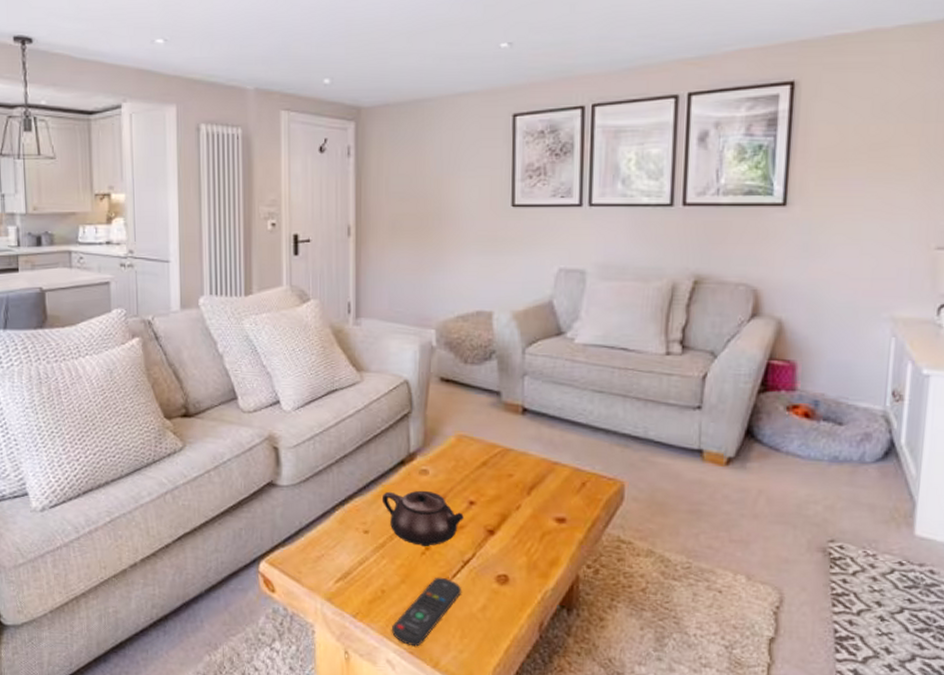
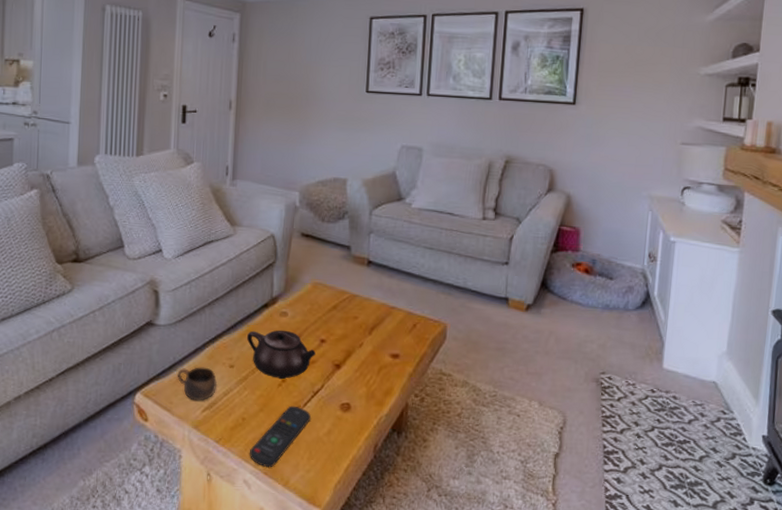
cup: none [305,532,351,571] -> present [177,367,218,401]

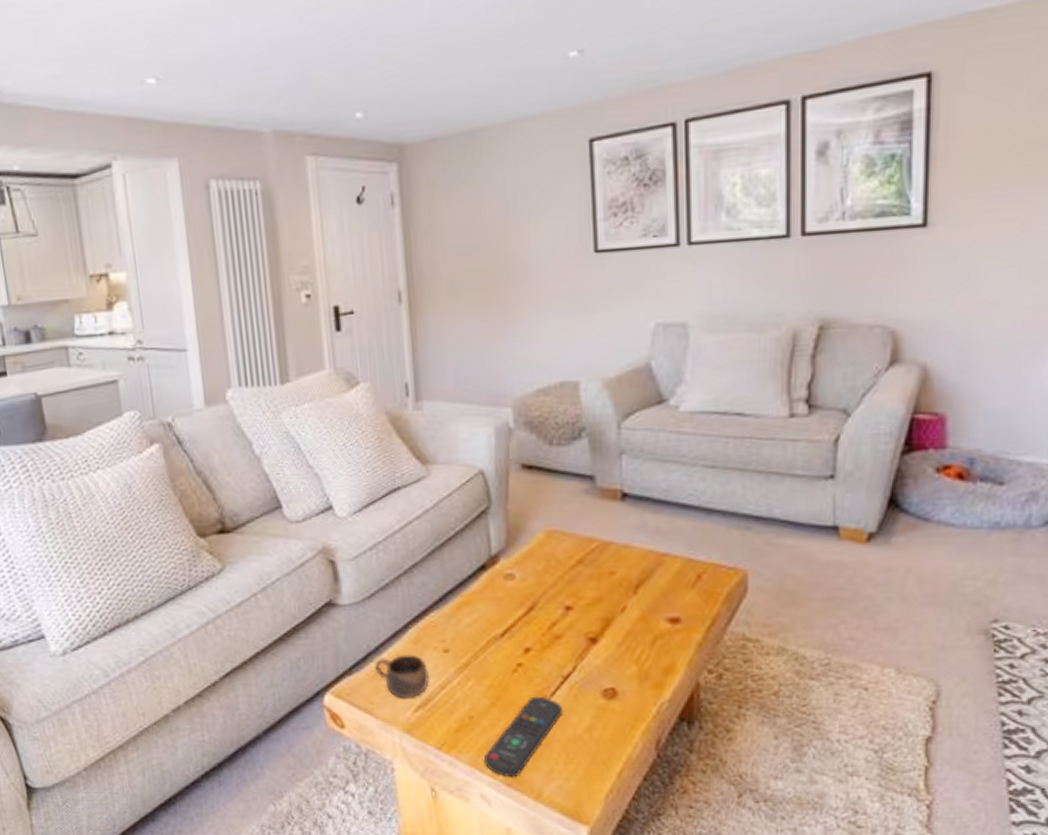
teapot: present [246,330,316,380] -> none [461,597,560,663]

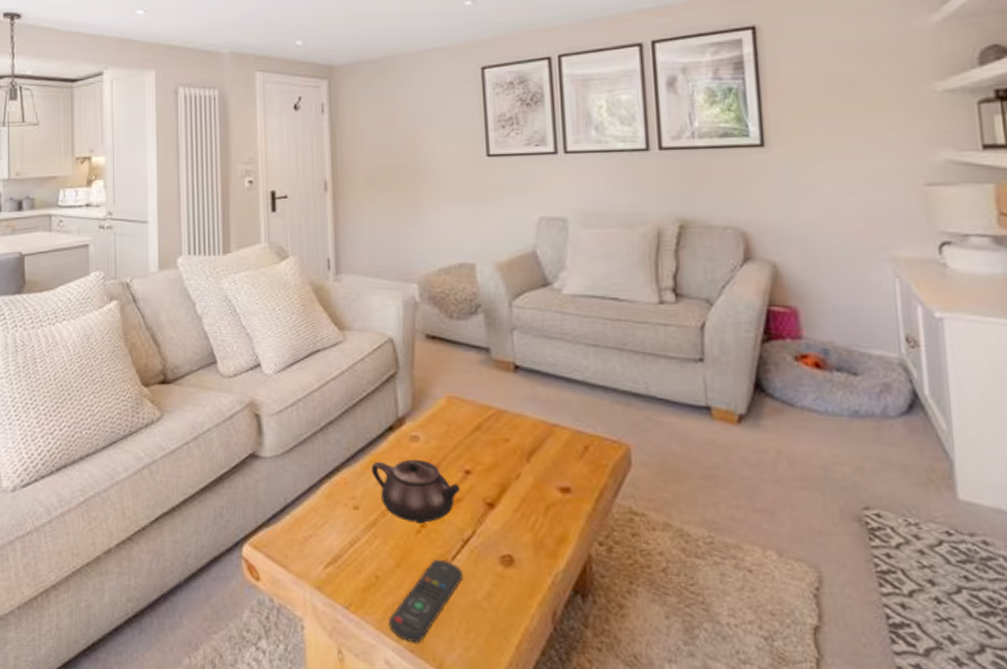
cup: present [375,654,430,698] -> none [290,509,341,554]
teapot: none [461,597,560,663] -> present [370,459,460,524]

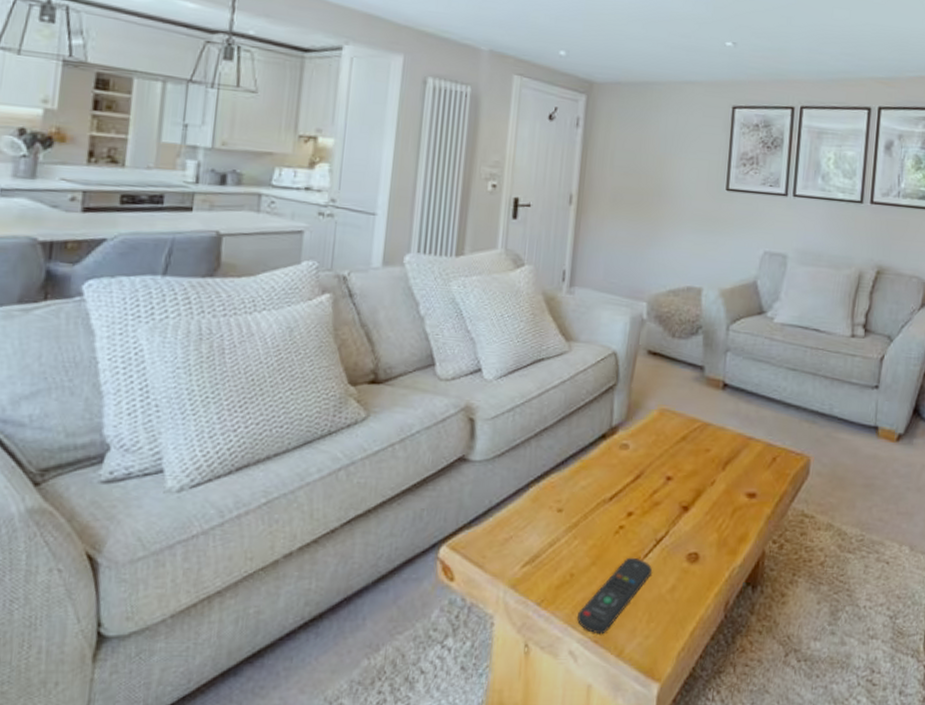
teapot: present [370,459,460,524] -> none [579,465,660,526]

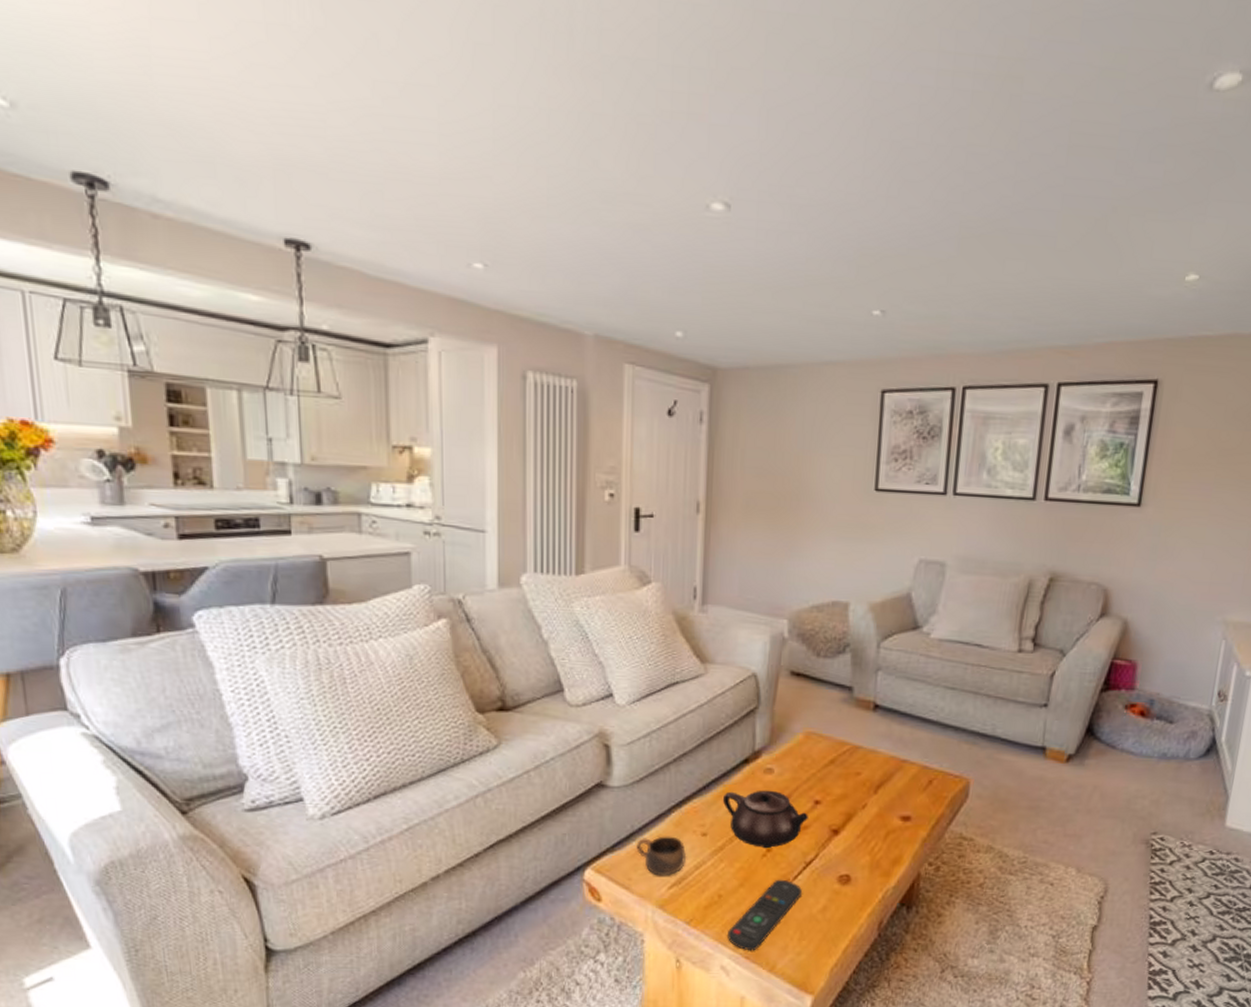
cup: none [493,512,542,554] -> present [636,836,687,876]
teapot: none [579,465,660,526] -> present [722,790,808,849]

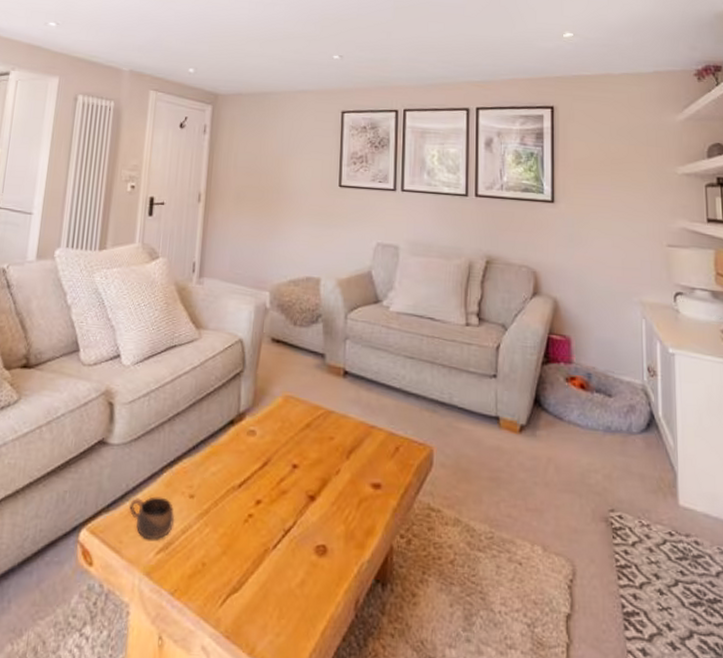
teapot: present [722,790,808,849] -> none [209,452,287,514]
remote control: present [728,879,802,951] -> none [209,547,281,630]

